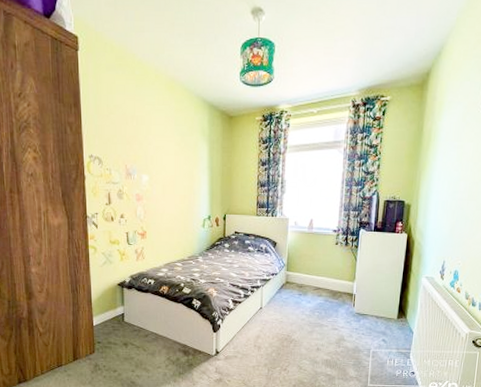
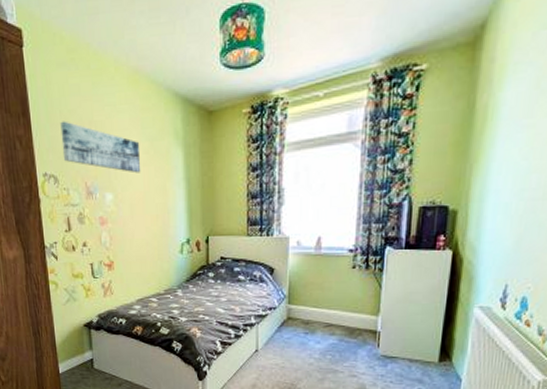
wall art: none [107,113,173,161] -> present [60,121,141,173]

